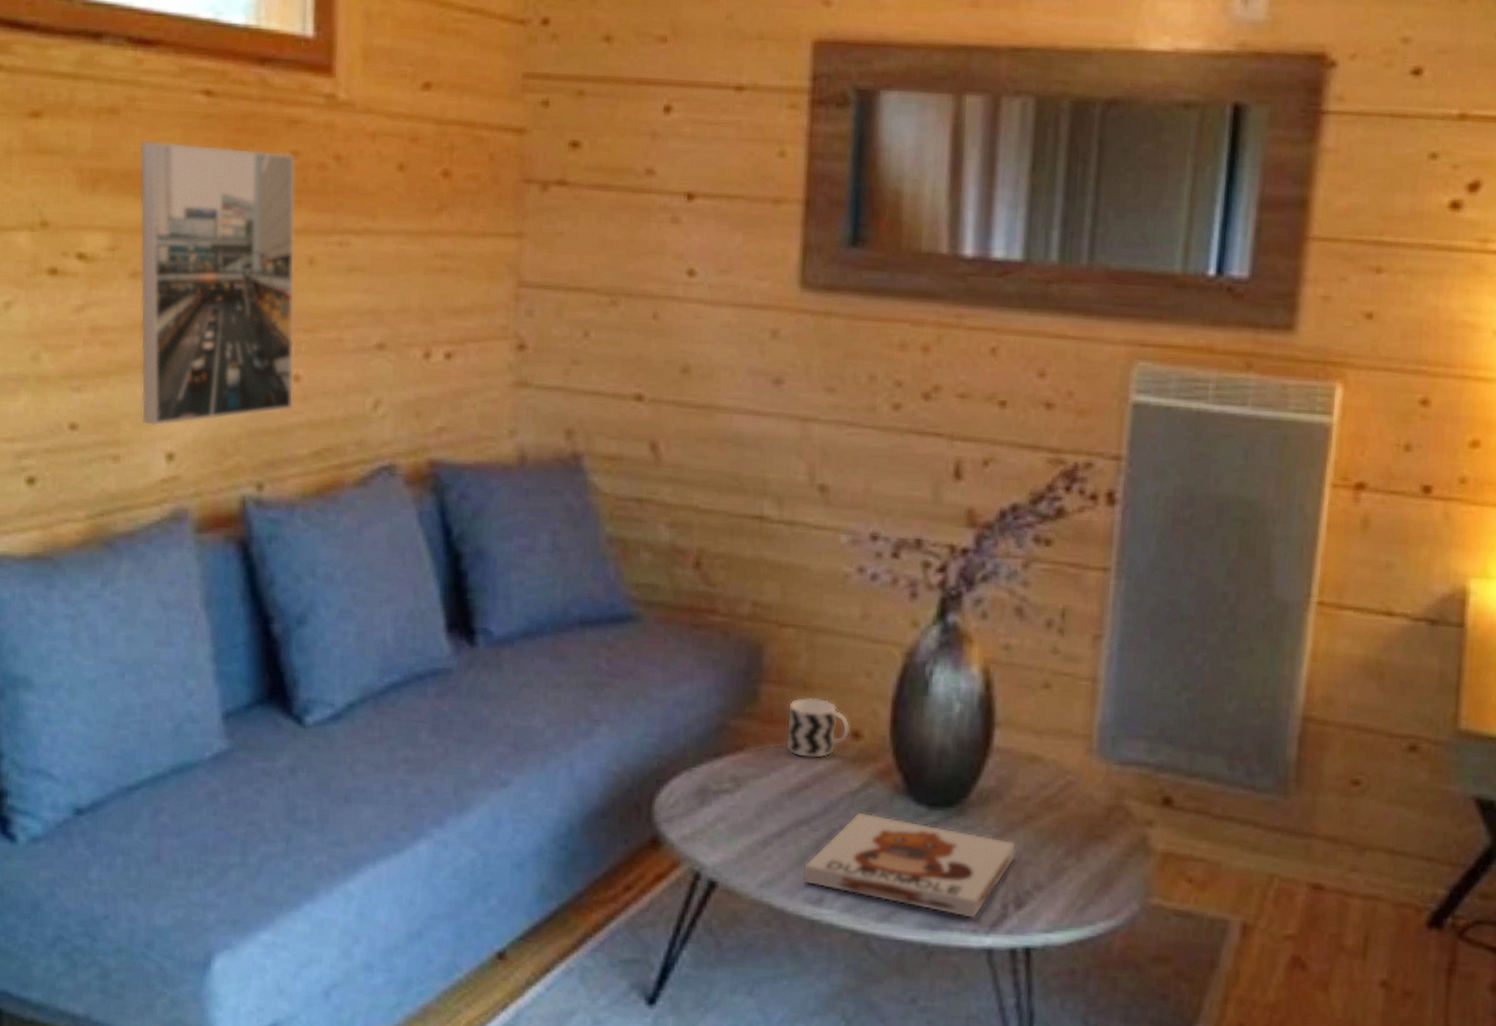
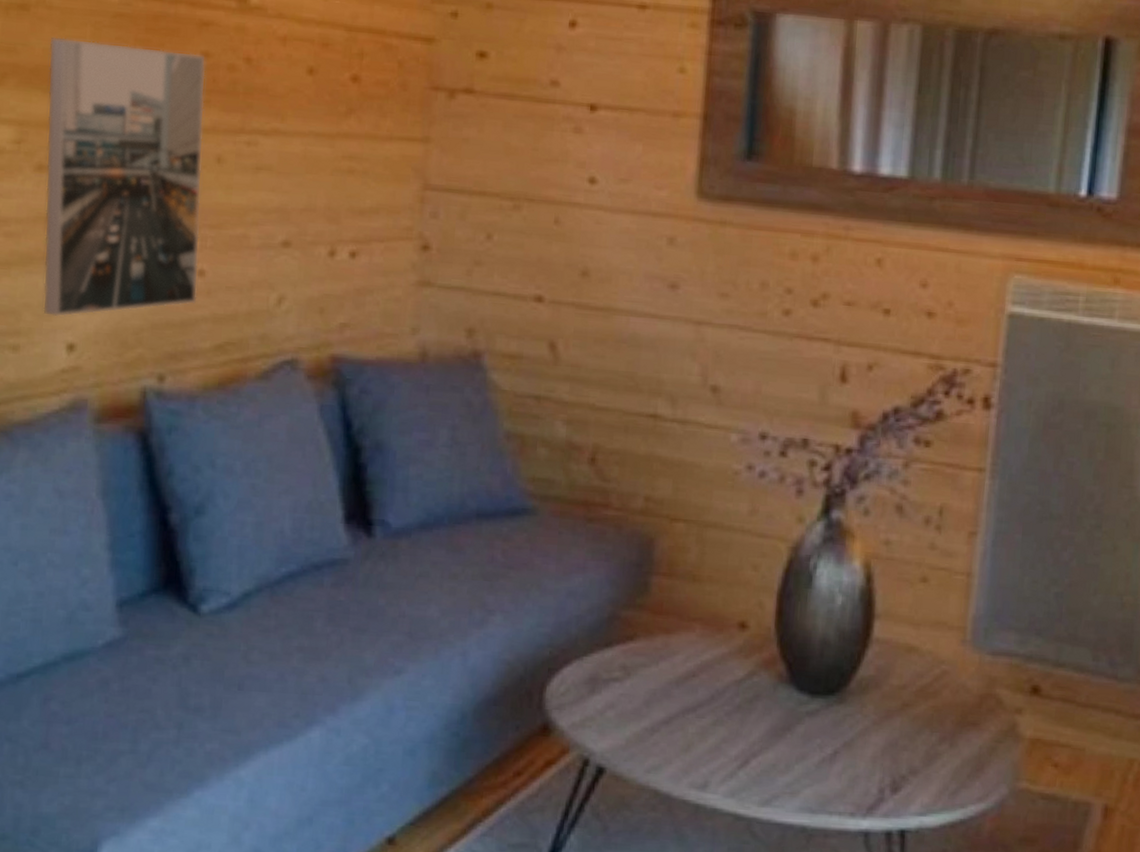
cup: present [787,697,851,759] -> none [676,589,737,649]
board game: present [802,812,1017,919] -> none [688,700,894,803]

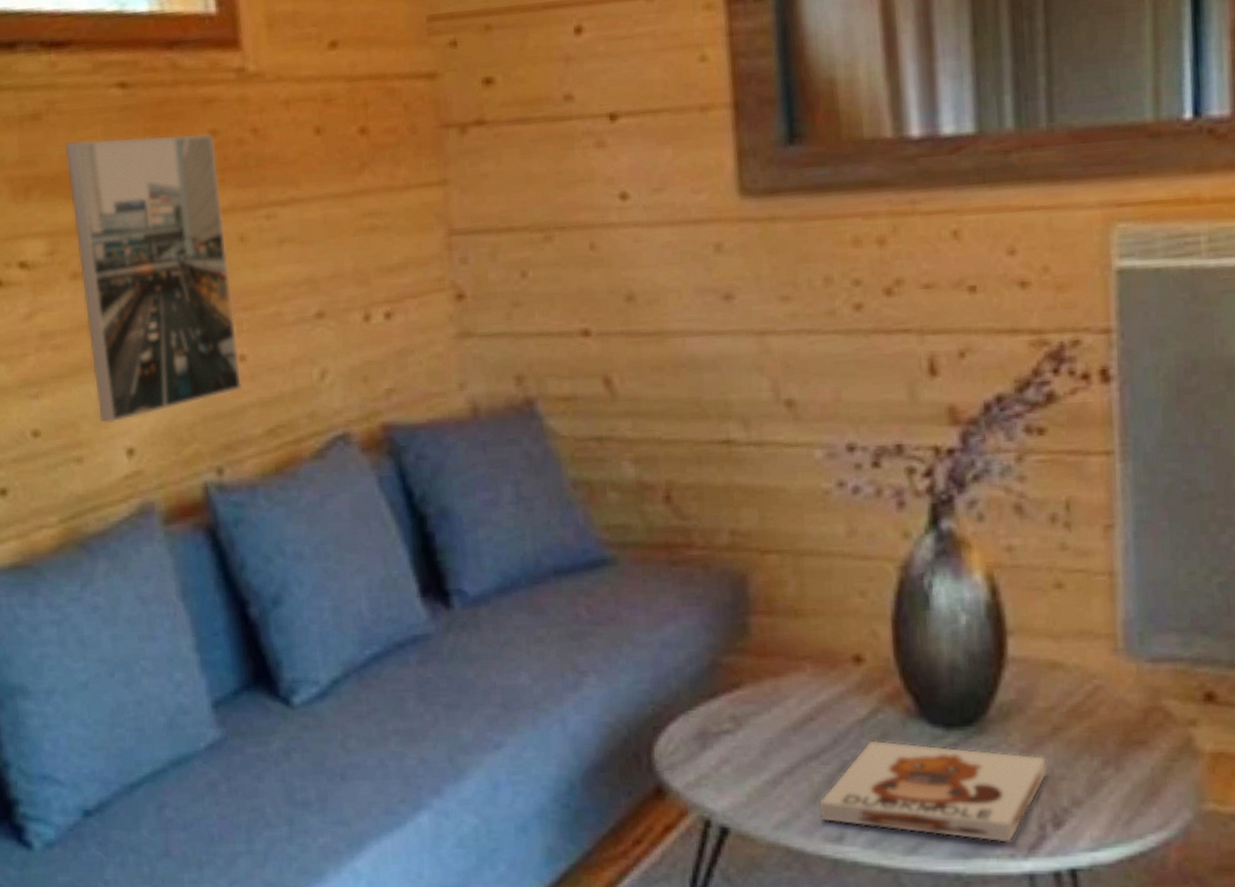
board game: none [688,700,894,803] -> present [818,740,1048,844]

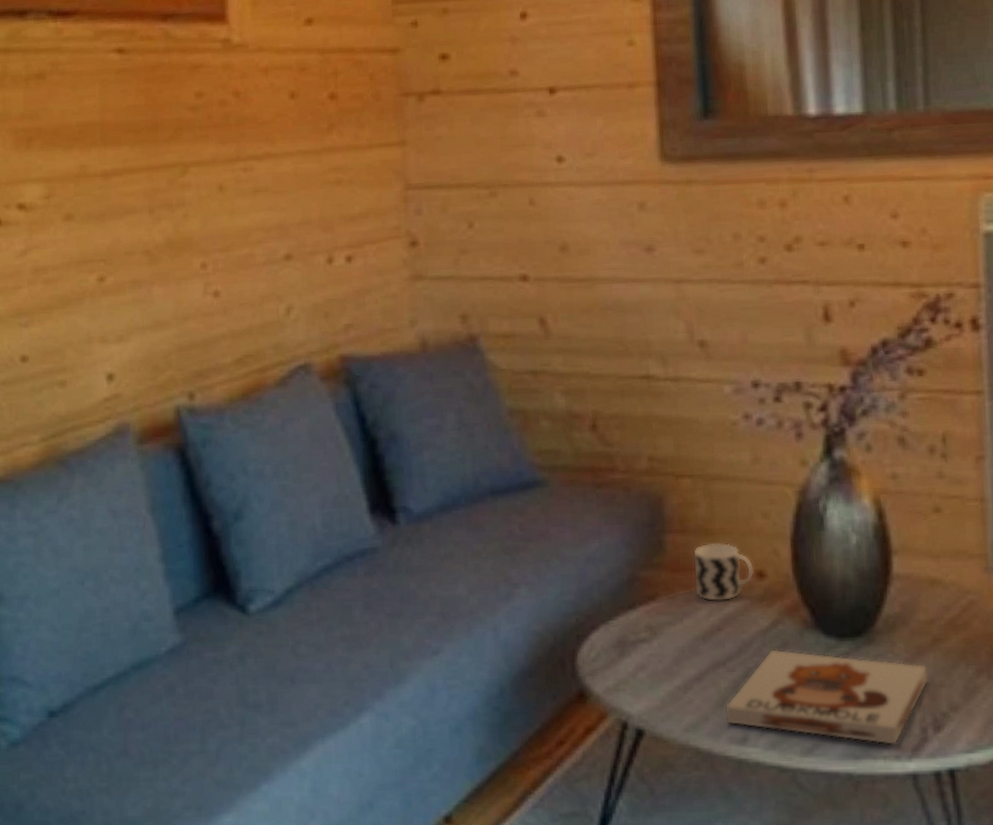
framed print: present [65,133,243,424] -> none [65,94,215,351]
cup: none [782,624,851,689] -> present [694,542,755,602]

